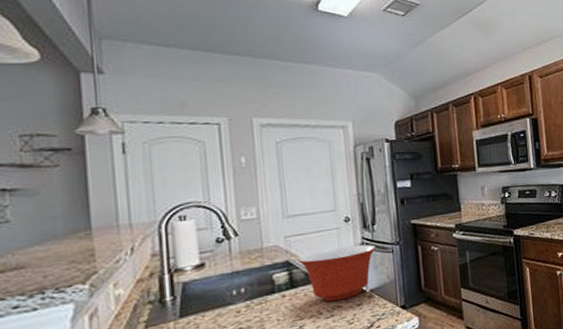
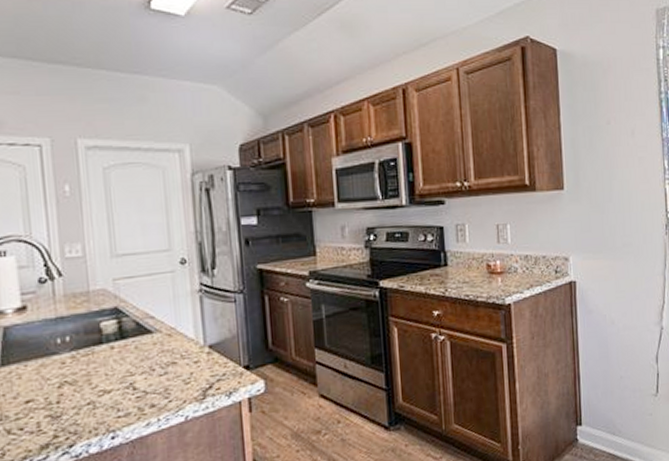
mixing bowl: present [298,244,376,302] -> none [128,292,216,357]

